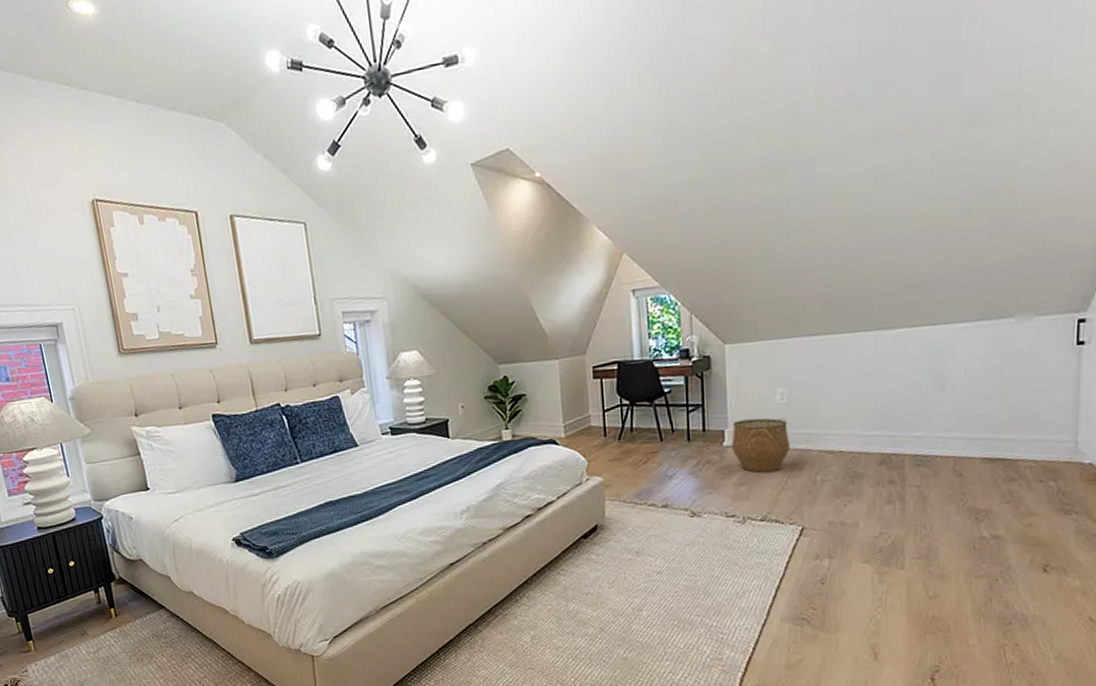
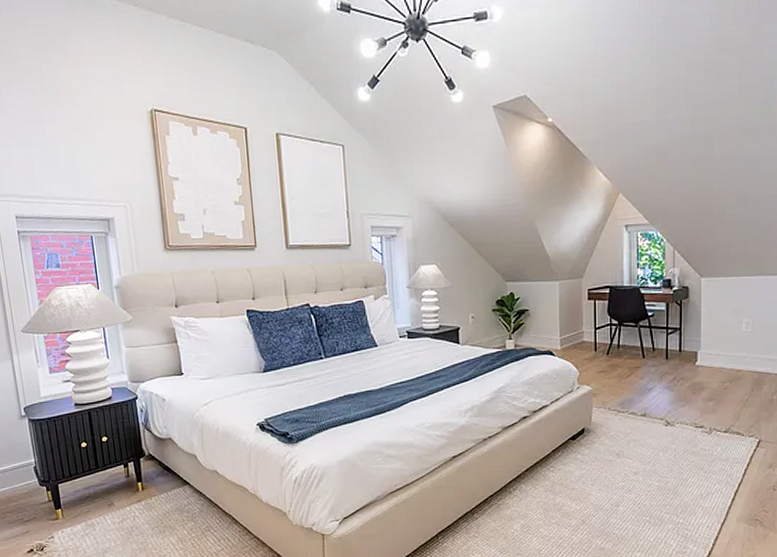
basket: present [731,417,790,473] -> none [702,343,752,391]

